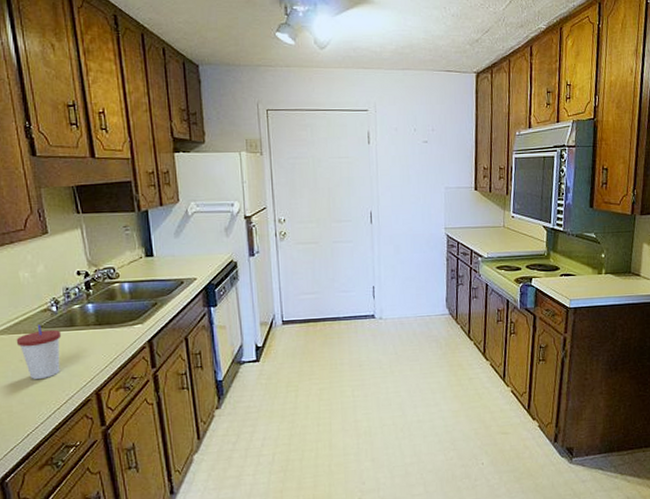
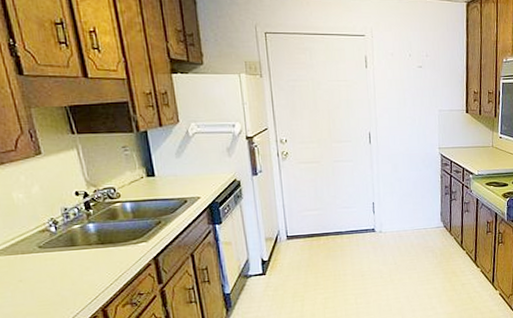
cup: present [16,325,62,379] -> none [13,245,63,299]

